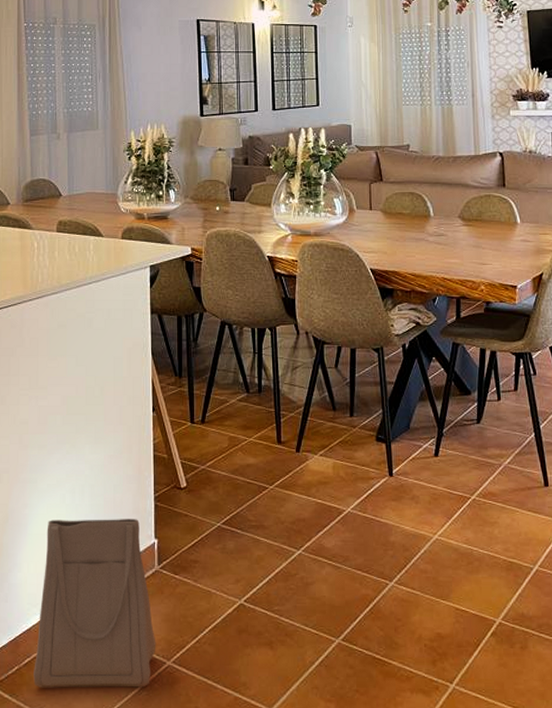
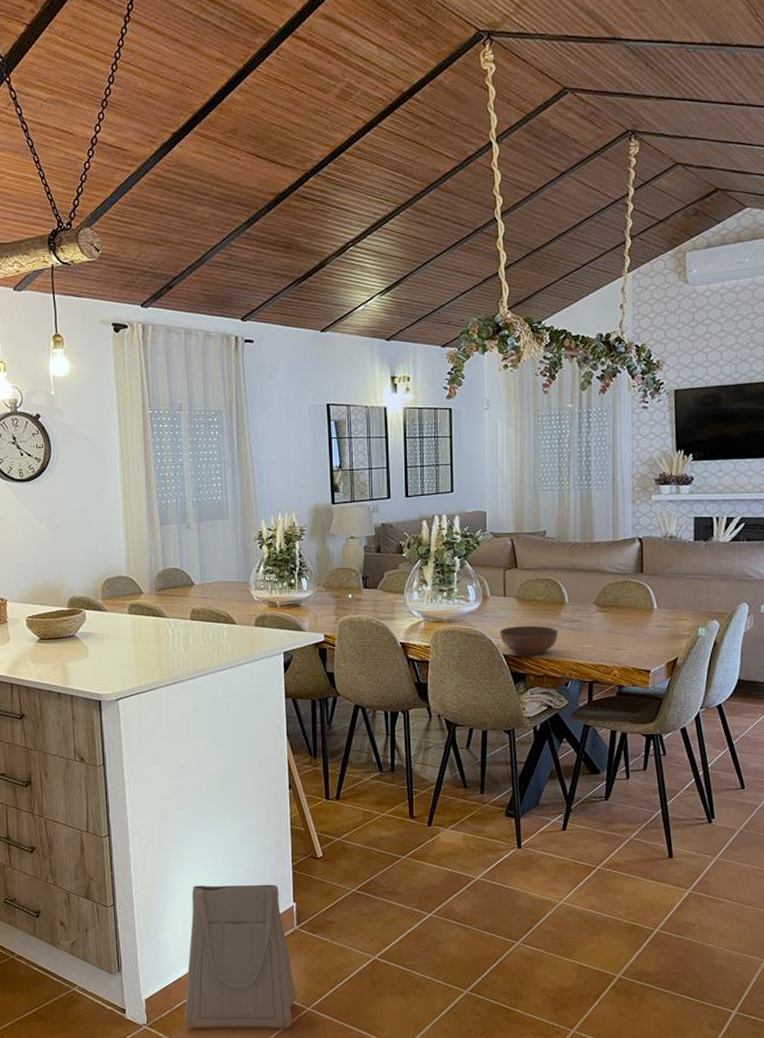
bowl: none [365,240,425,270] -> present [499,626,559,655]

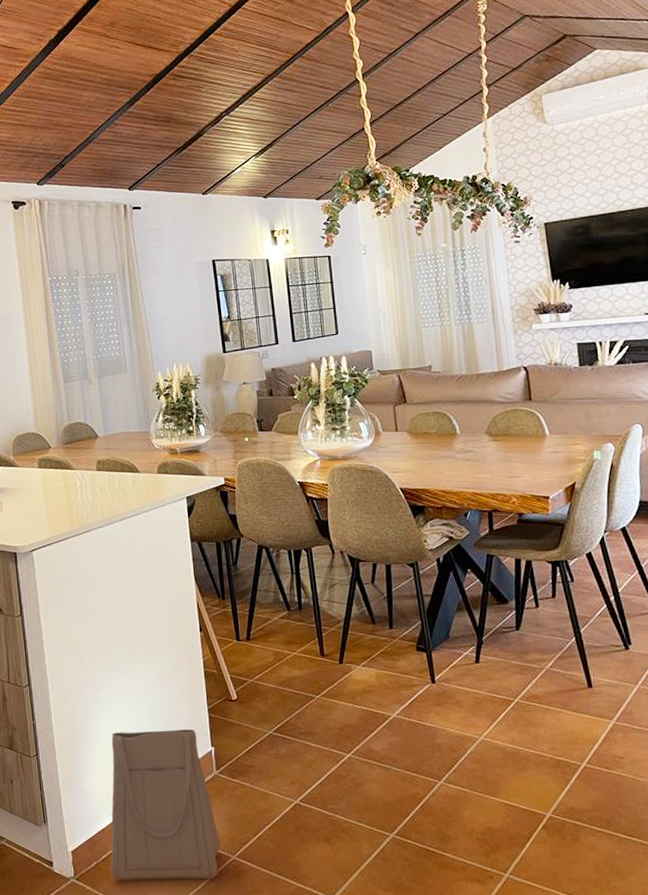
bowl: present [499,626,559,655] -> none [394,458,453,488]

